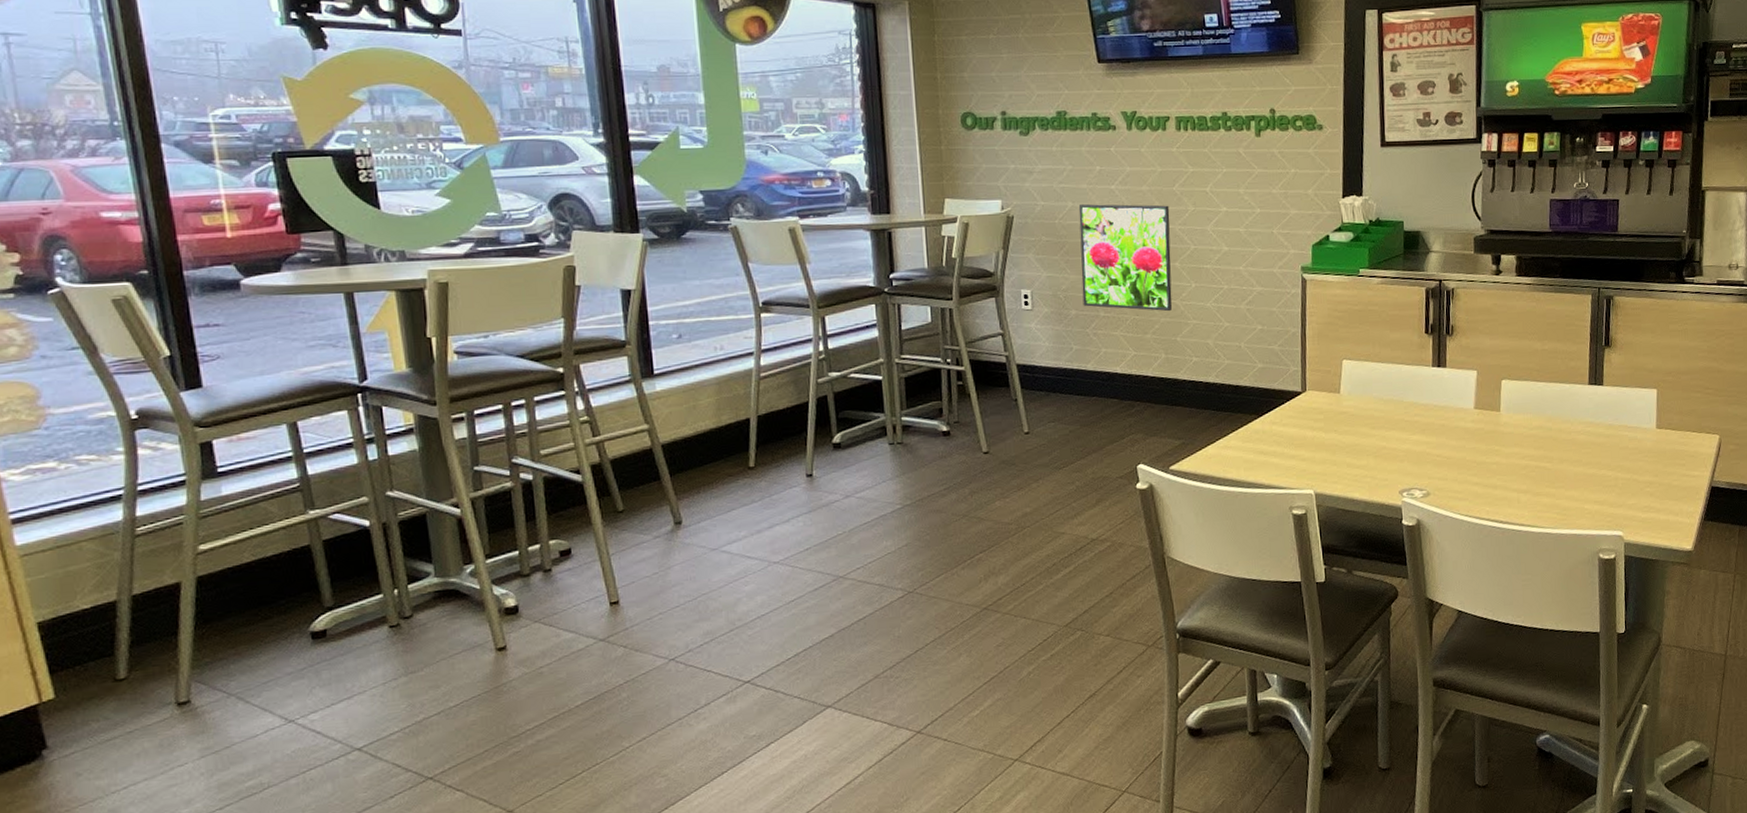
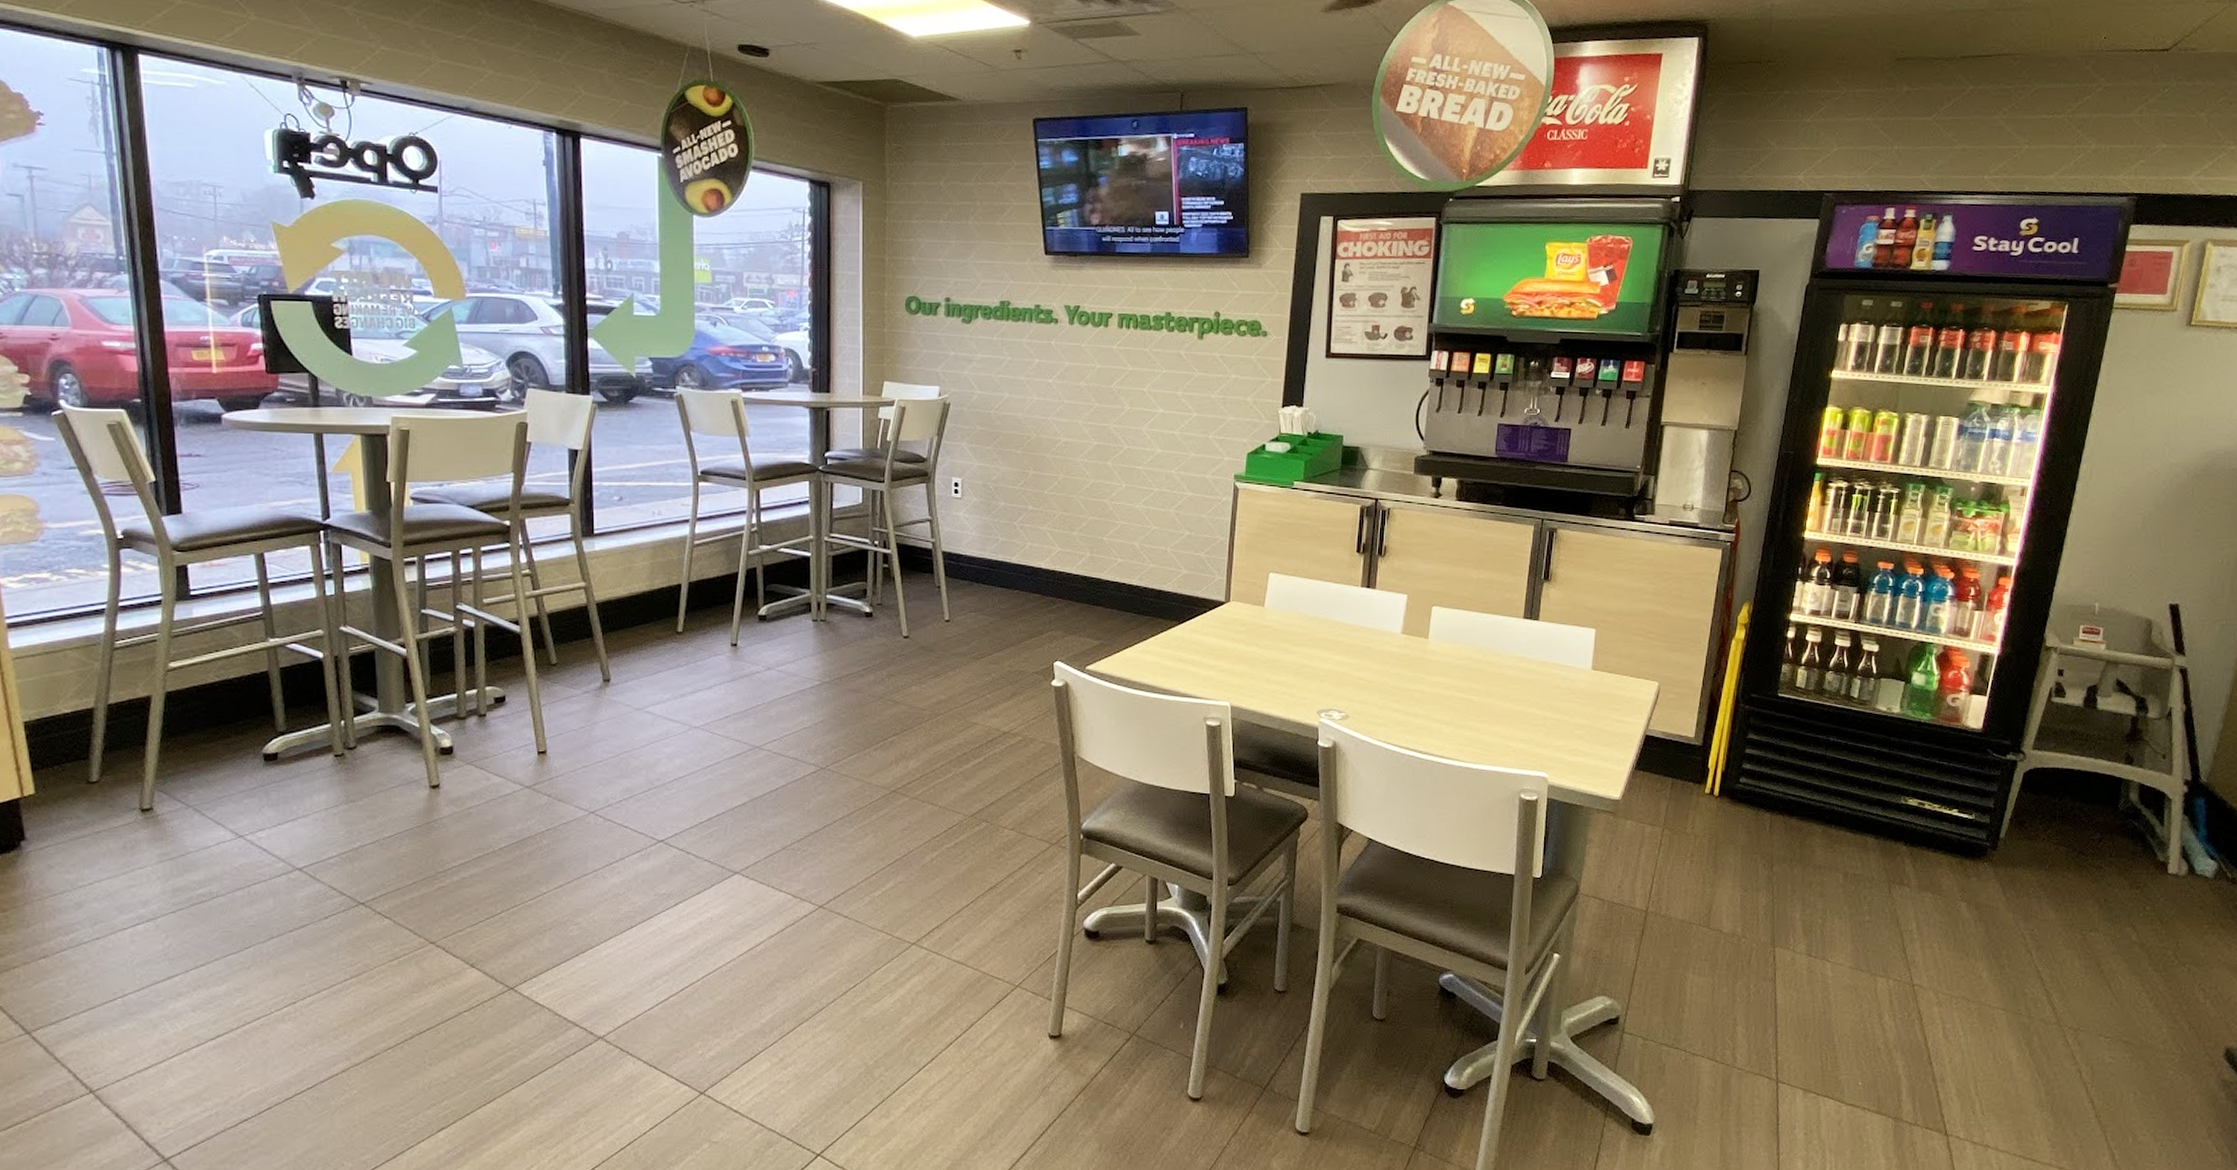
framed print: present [1078,203,1172,312] -> none [1012,395,1106,510]

